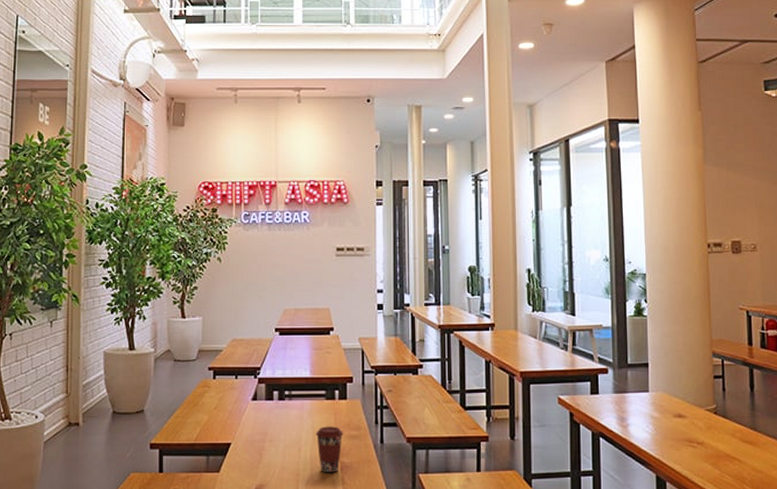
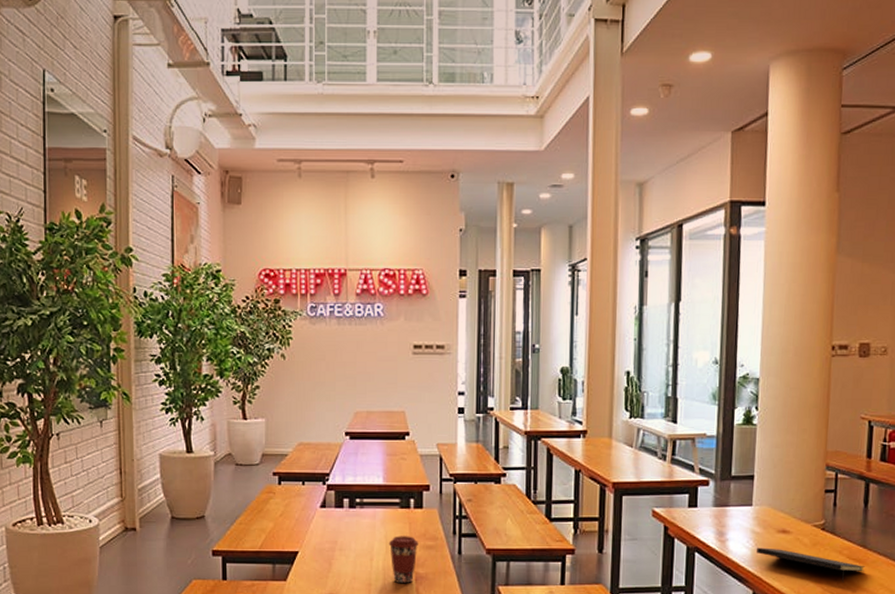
notepad: none [655,432,757,465] -> present [756,547,865,583]

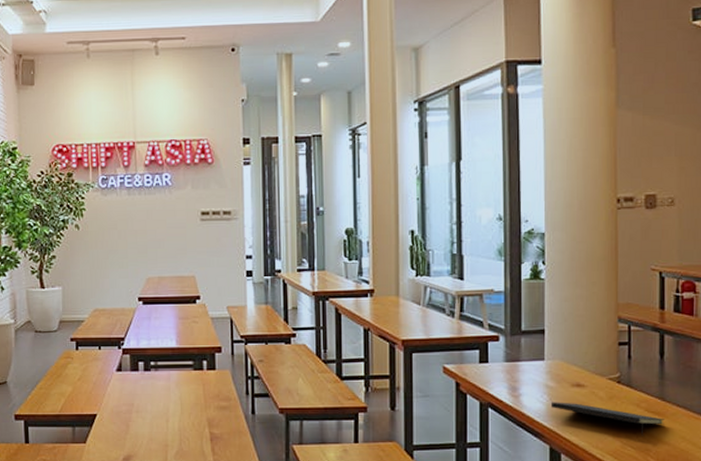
coffee cup: present [388,536,418,584] -> none [183,397,212,445]

